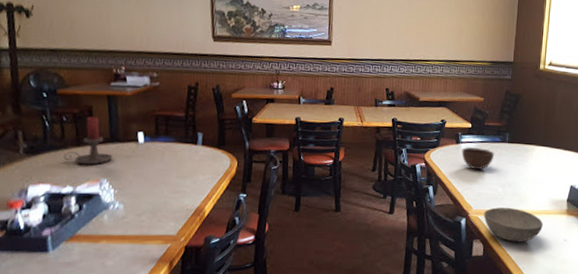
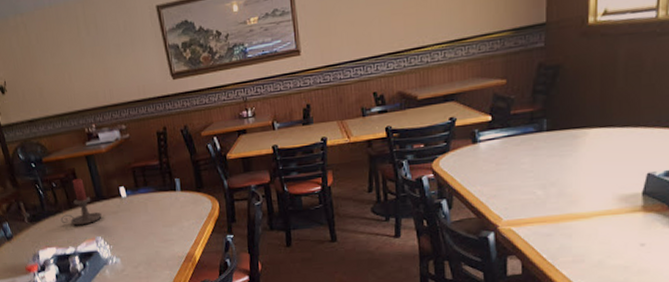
bowl: present [461,147,495,170] -> none [481,143,529,173]
bowl: present [483,207,543,242] -> none [518,212,606,254]

